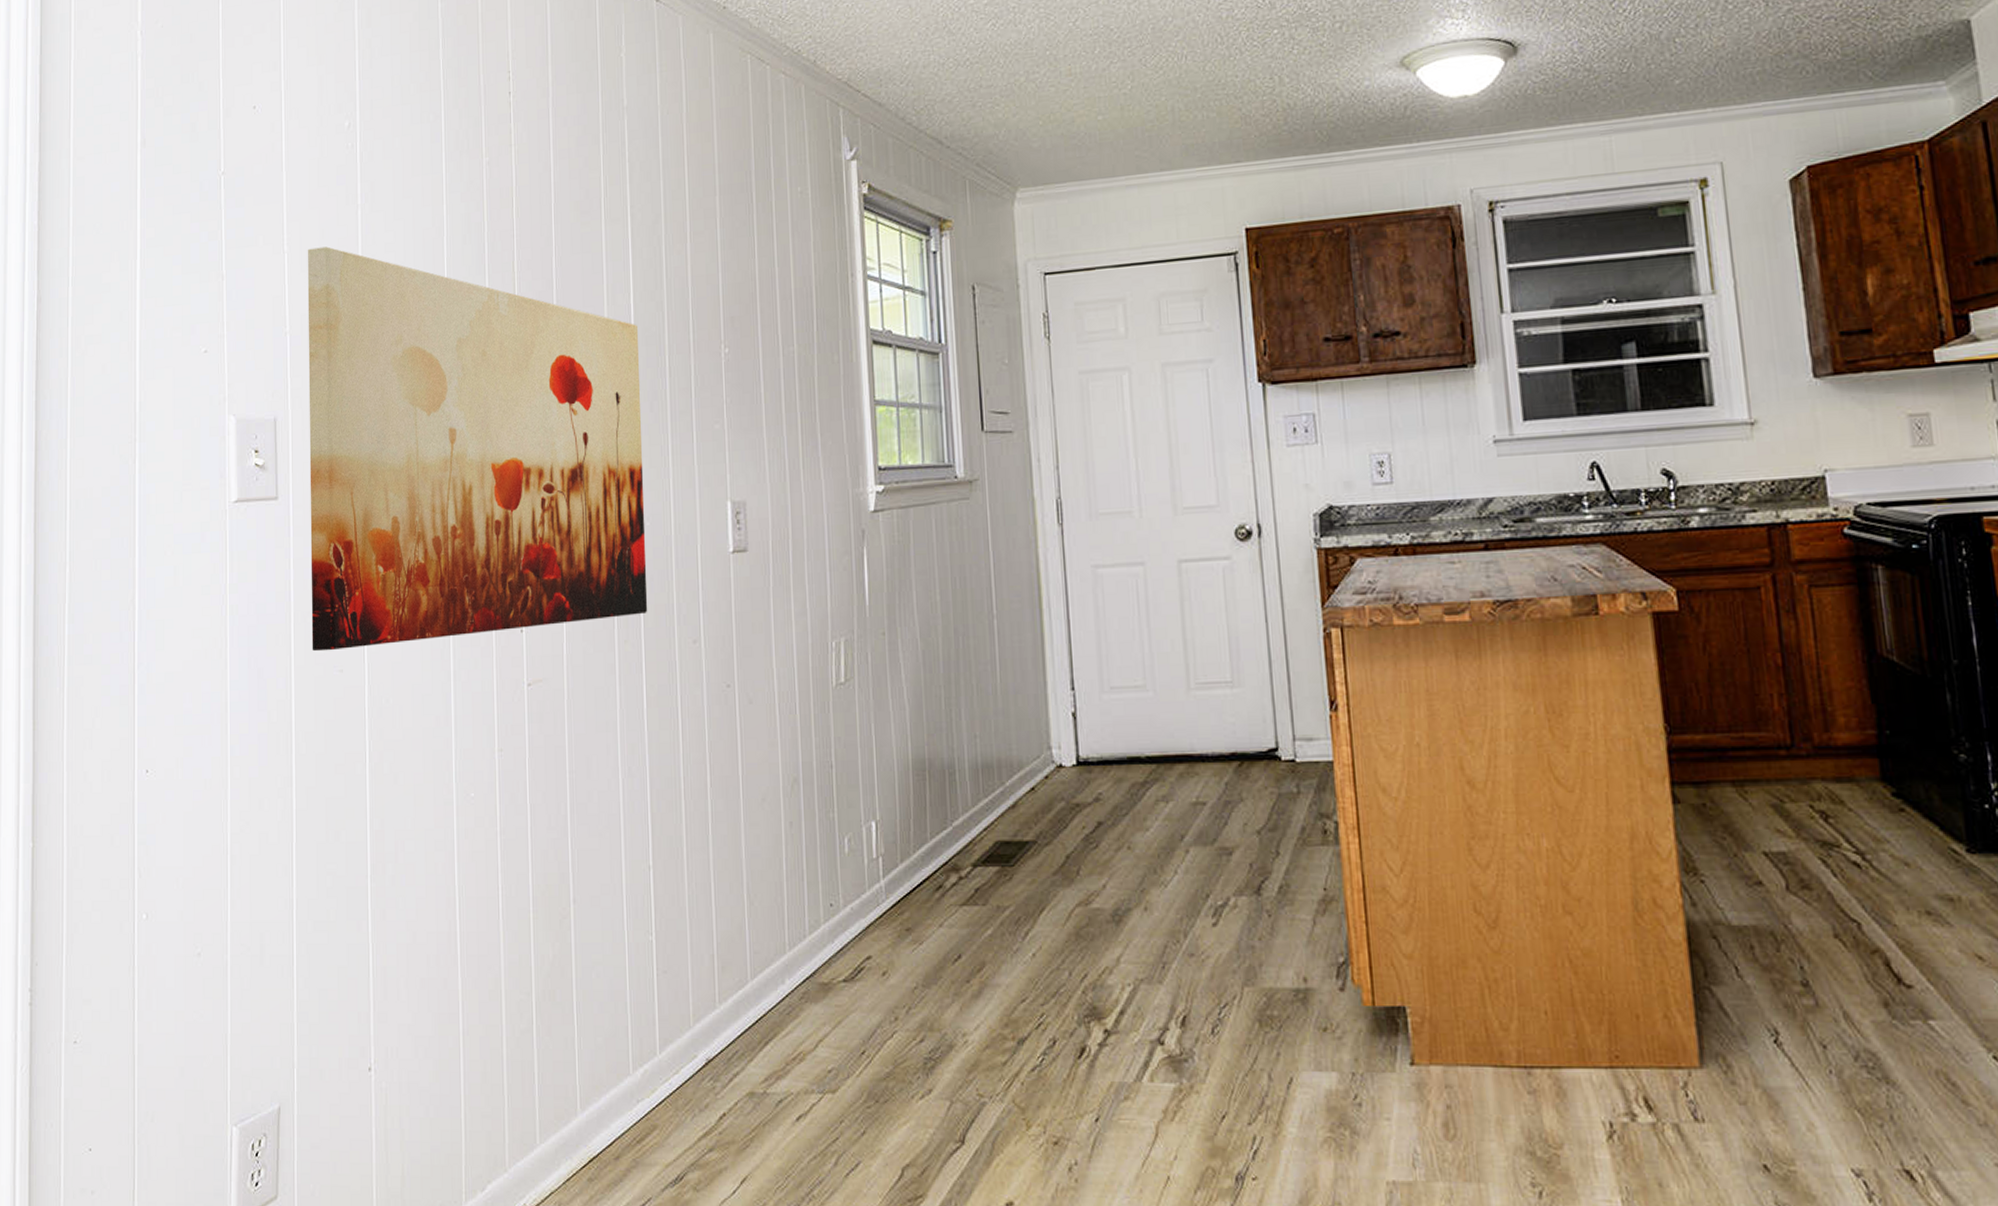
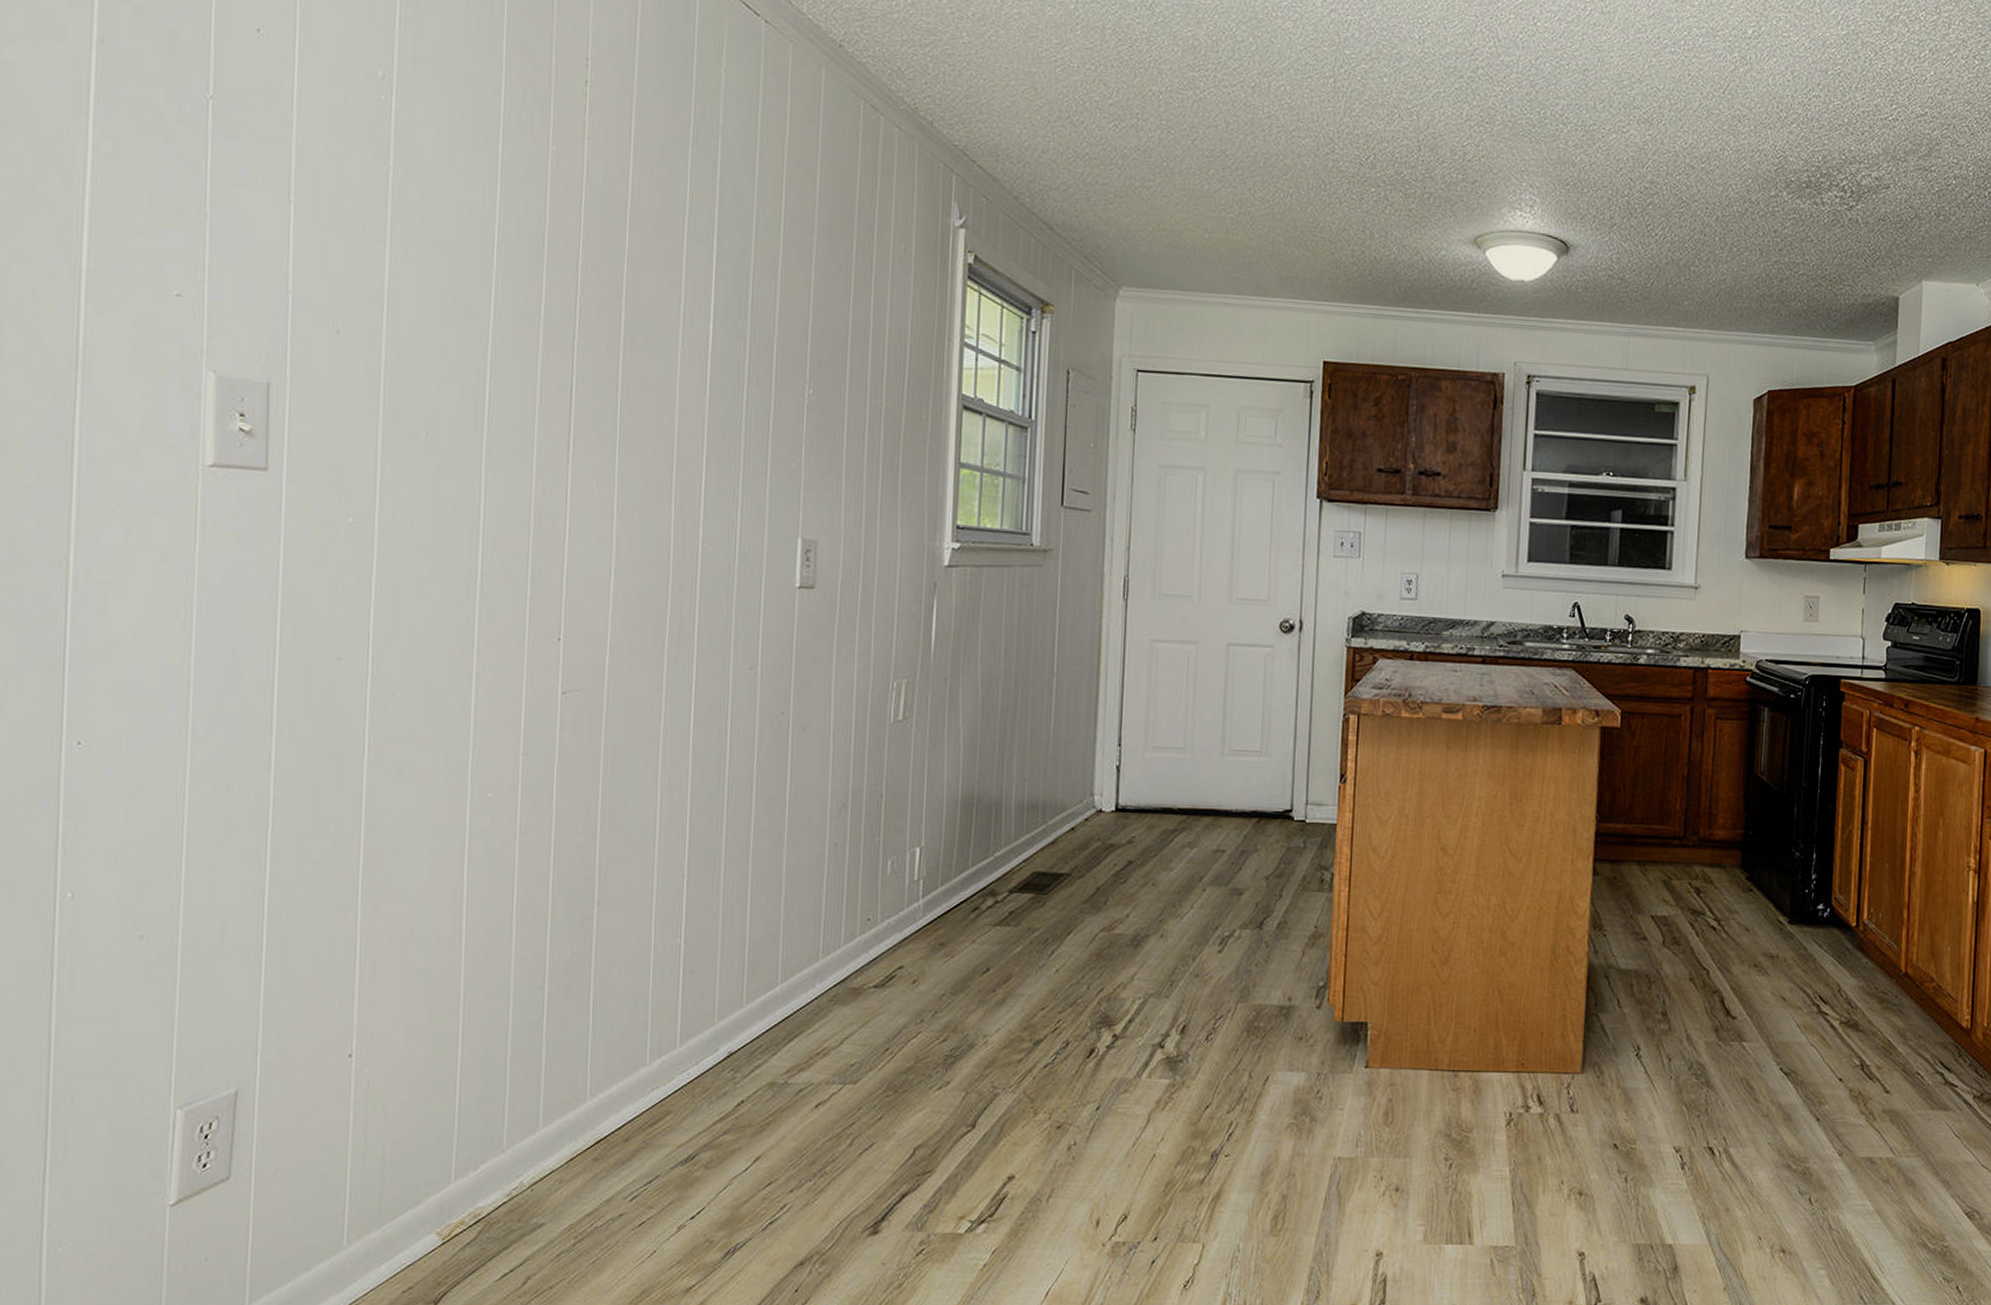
wall art: present [307,246,648,652] -> none [303,203,716,637]

